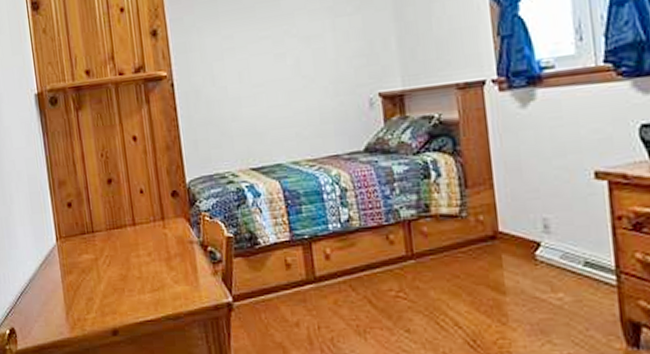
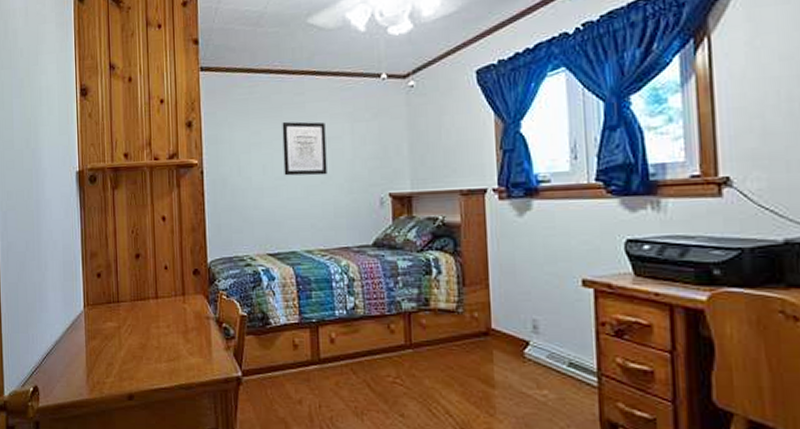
wall art: none [256,20,310,82] -> present [282,121,327,176]

